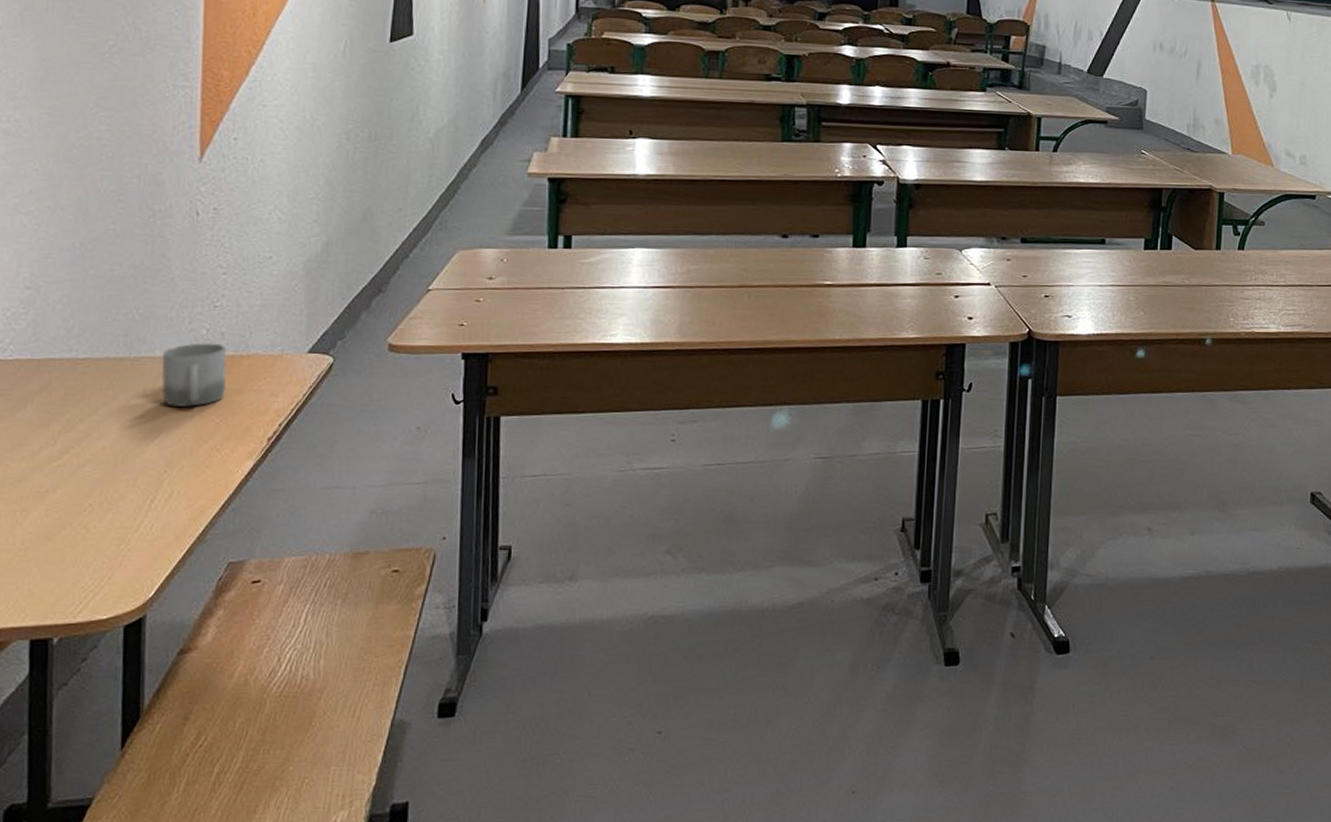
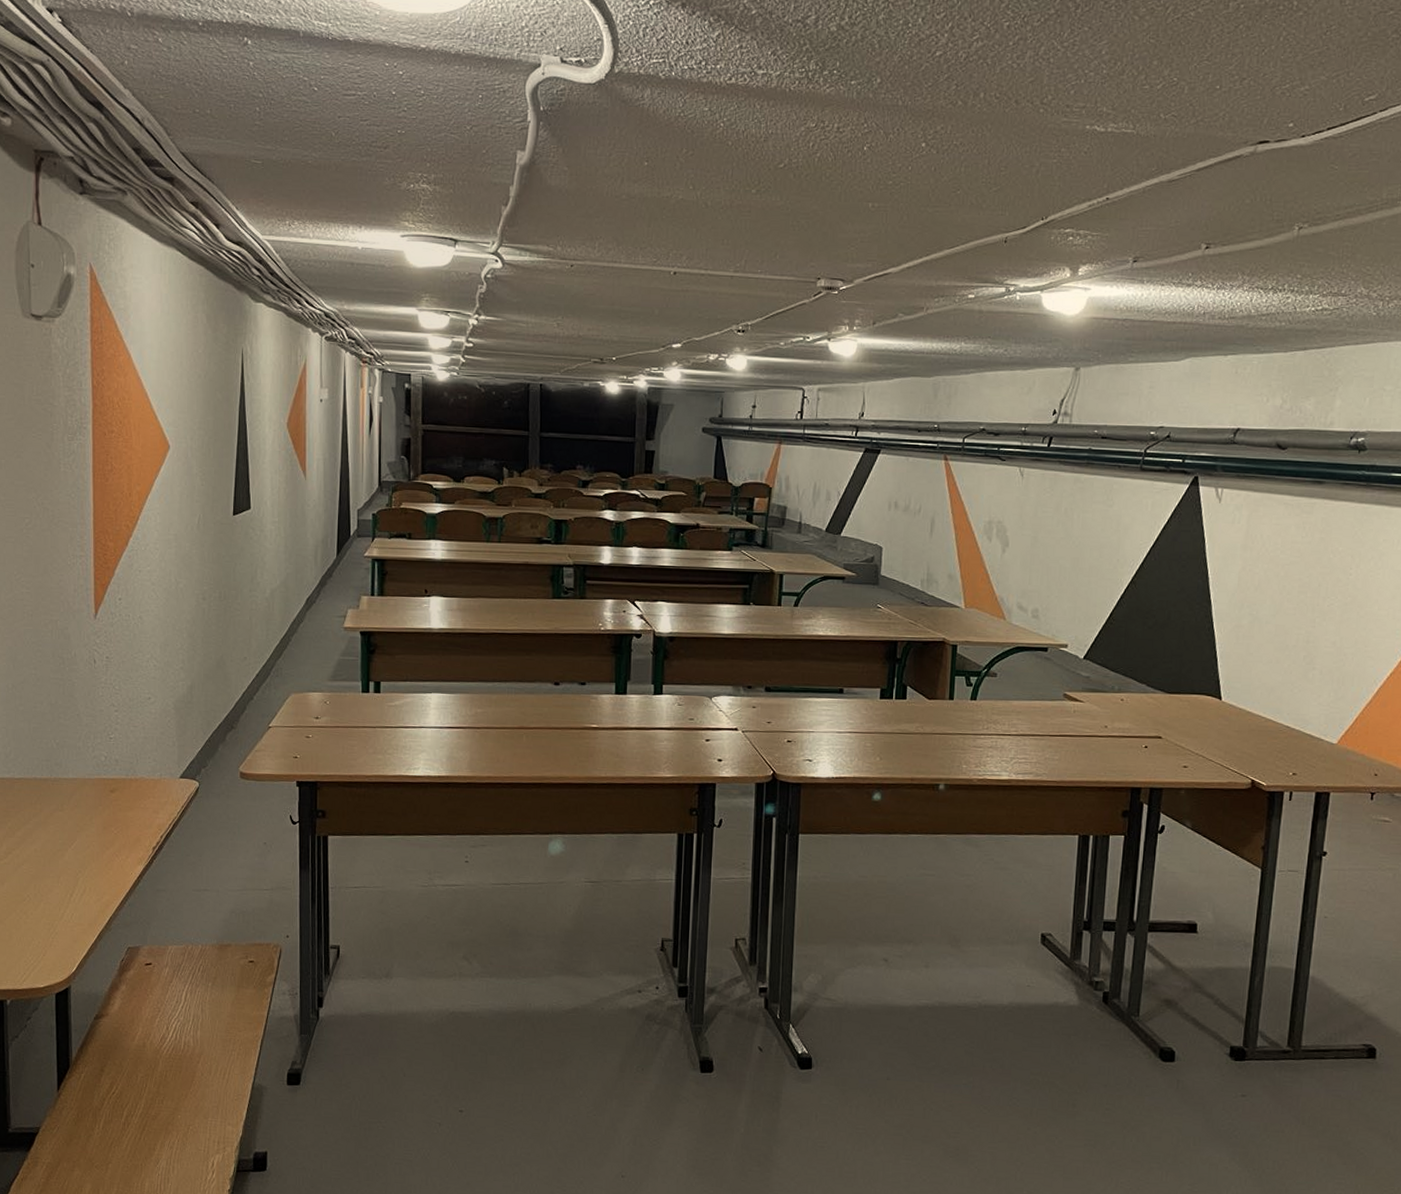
cup: present [161,343,227,407] -> none [74,768,121,820]

